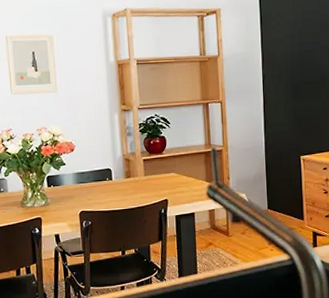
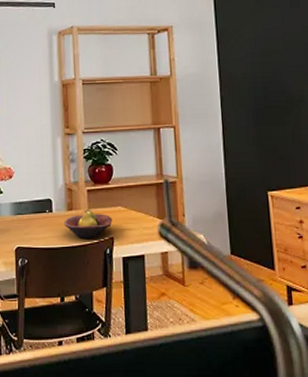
fruit bowl: none [123,176,166,202] -> present [64,209,113,239]

